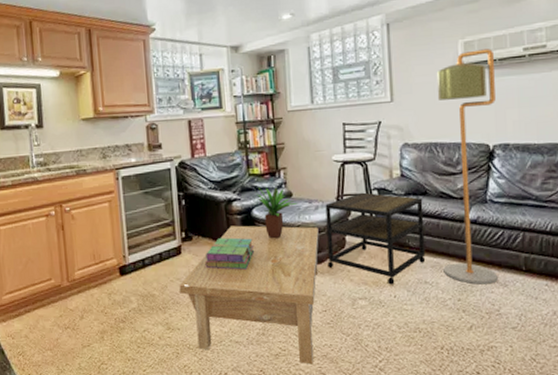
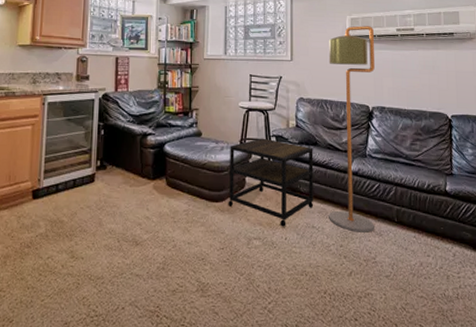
coffee table: present [179,225,319,365] -> none [88,158,222,303]
stack of books: present [205,237,255,270] -> none [115,169,163,202]
potted plant: present [256,185,299,239] -> none [170,123,207,175]

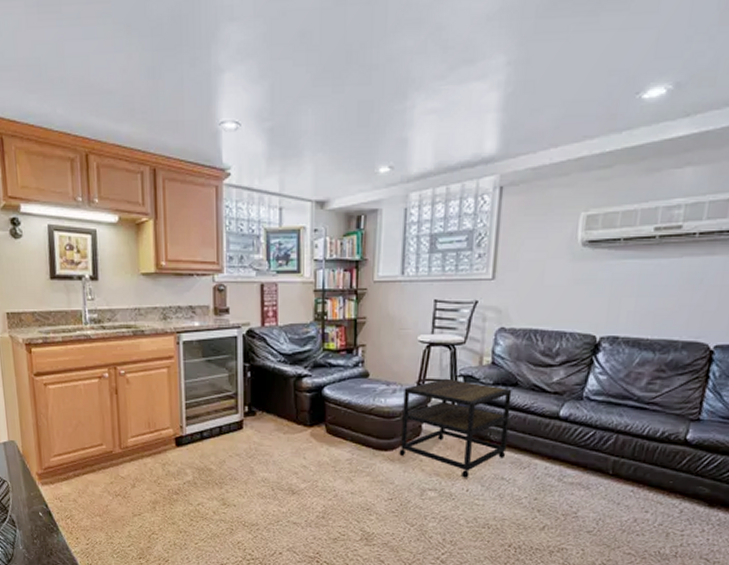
floor lamp: present [328,26,375,233] -> none [523,225,619,485]

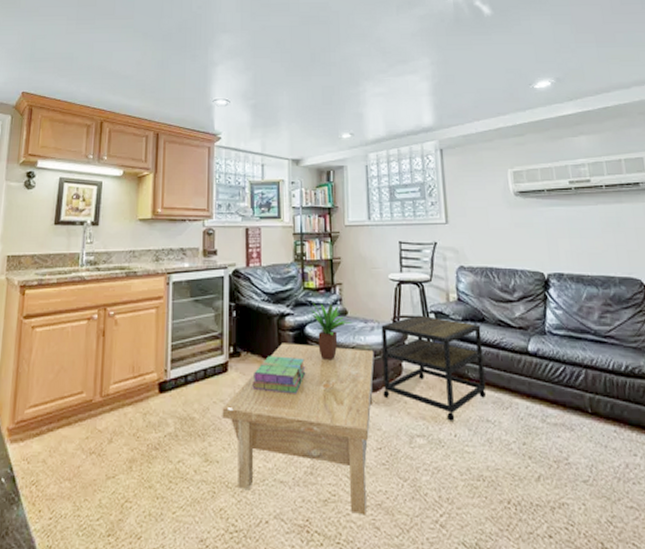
coffee table: none [238,403,394,551] -> present [222,343,374,515]
stack of books: none [268,416,322,451] -> present [252,356,306,394]
potted plant: none [329,362,375,421] -> present [310,300,354,361]

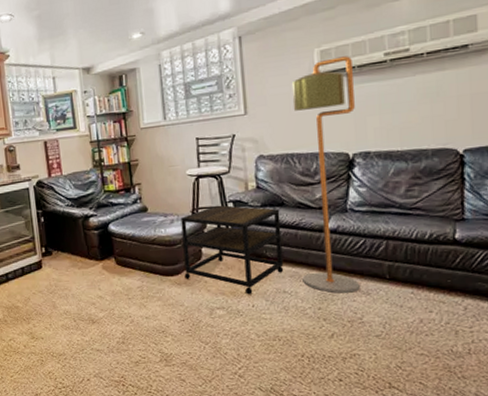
coffee table: present [222,343,374,515] -> none [41,240,176,371]
stack of books: present [252,356,306,394] -> none [65,252,113,282]
potted plant: present [310,300,354,361] -> none [112,201,154,252]
floor lamp: none [488,179,564,427] -> present [291,56,360,293]

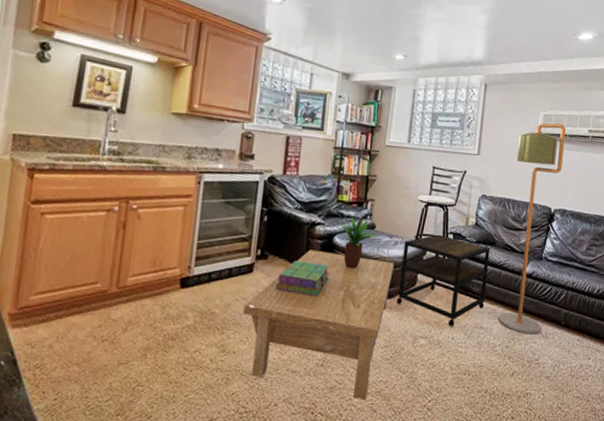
coffee table: none [41,240,176,371] -> present [243,249,394,400]
stack of books: none [65,252,113,282] -> present [276,261,330,296]
potted plant: none [112,201,154,252] -> present [340,213,380,269]

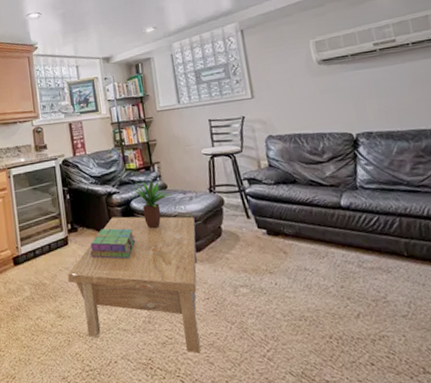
side table: present [396,234,491,327] -> none [199,182,302,272]
floor lamp: present [498,123,566,335] -> none [292,46,380,271]

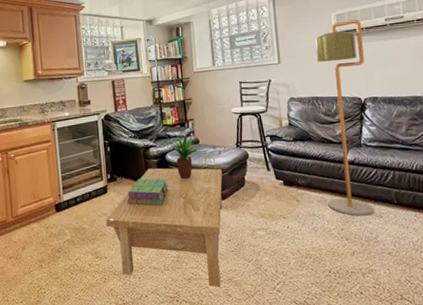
floor lamp: none [292,46,380,271] -> present [314,19,374,216]

